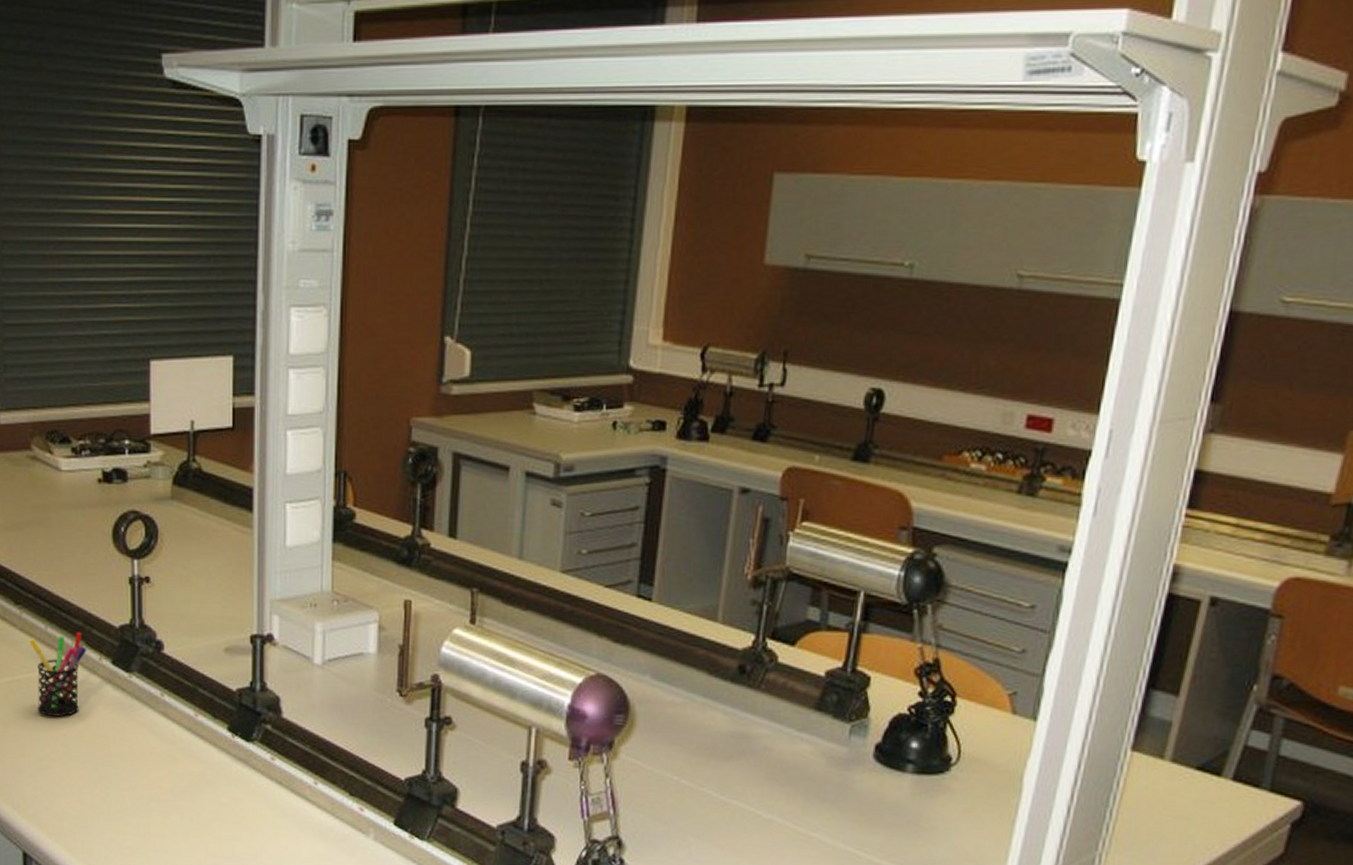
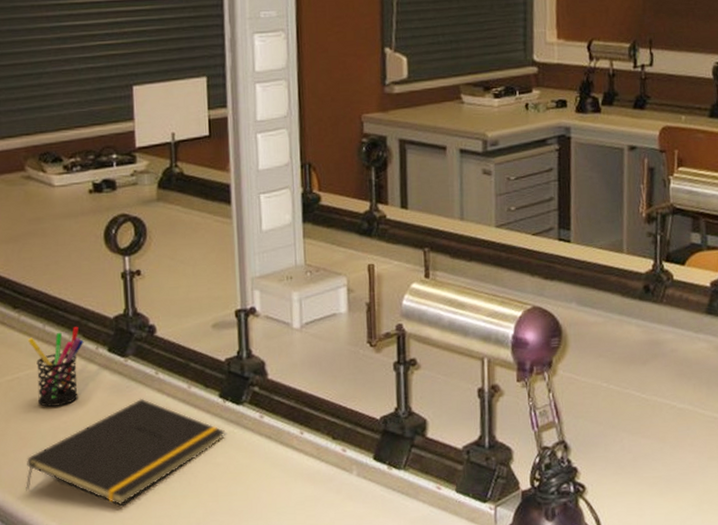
notepad: none [23,720,233,833] -> present [26,398,226,505]

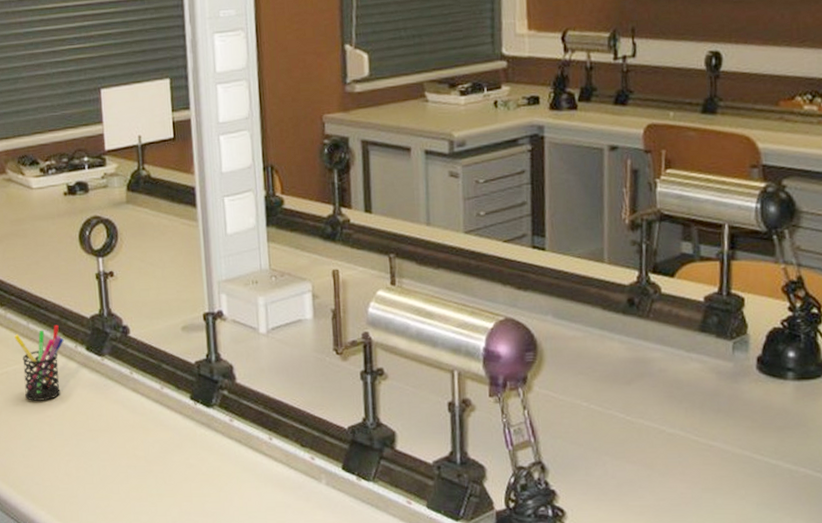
notepad: present [26,398,226,505] -> none [17,396,198,499]

